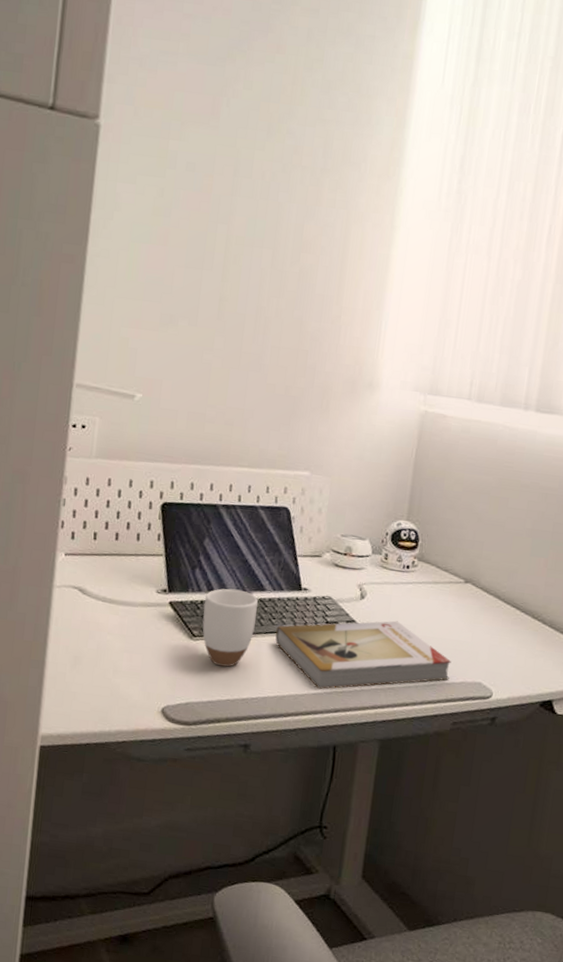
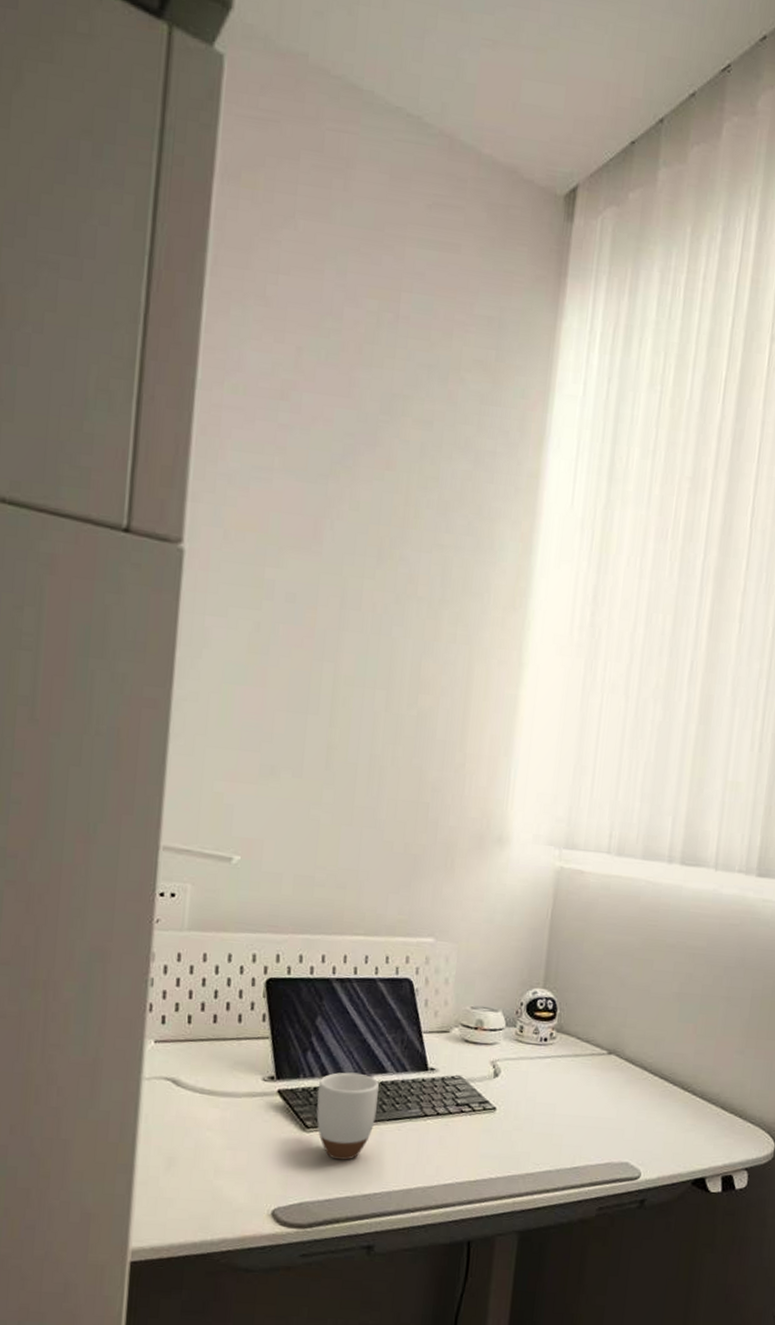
book: present [275,621,452,689] -> none [399,1099,596,1179]

